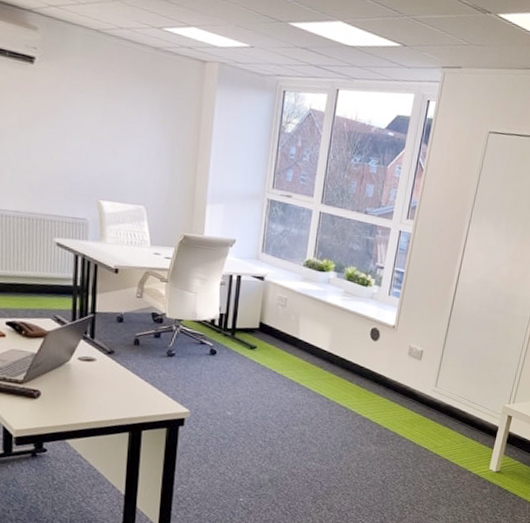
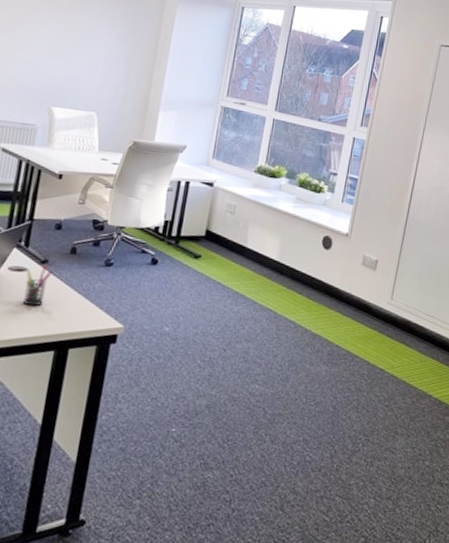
pen holder: none [95,355,120,393] -> present [22,264,53,307]

